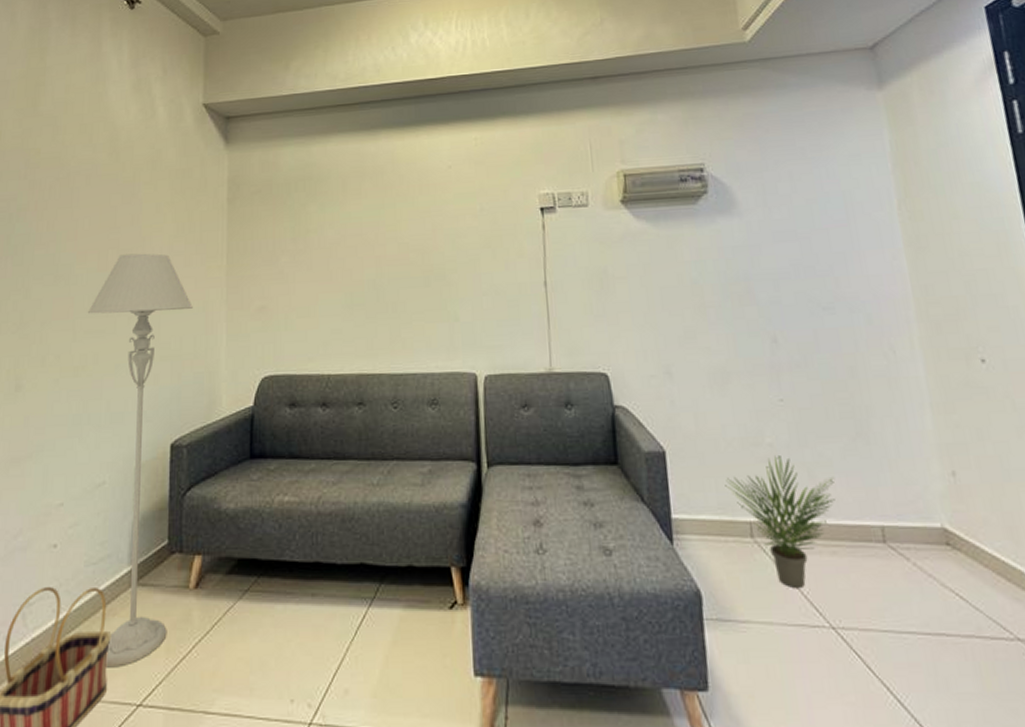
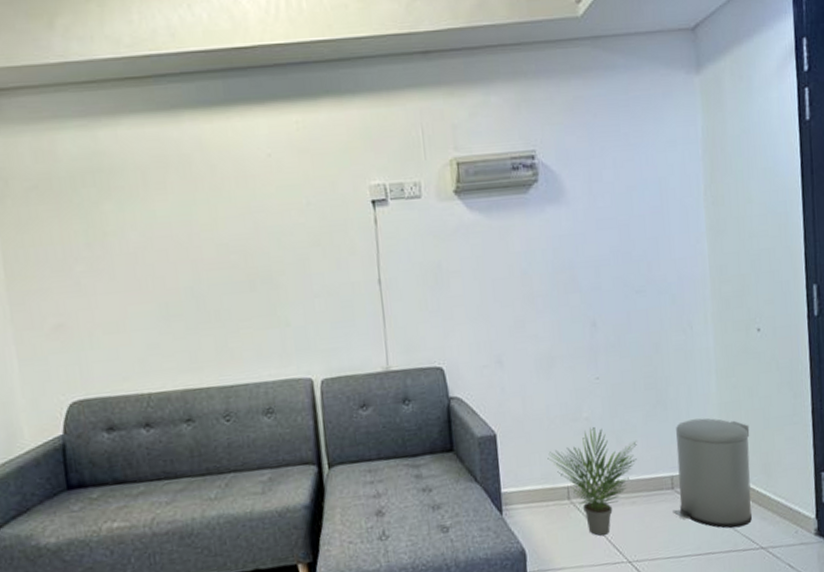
pedal bin: none [883,459,999,606] -> present [672,418,752,528]

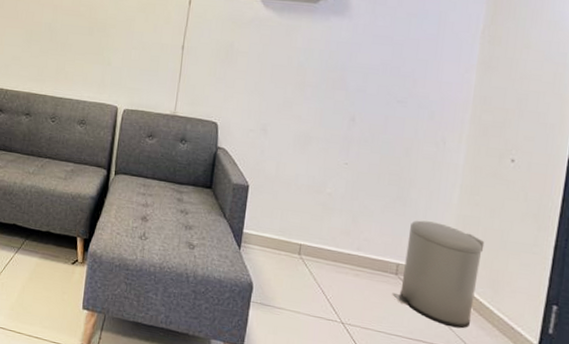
potted plant: present [547,427,637,536] -> none [288,202,371,294]

